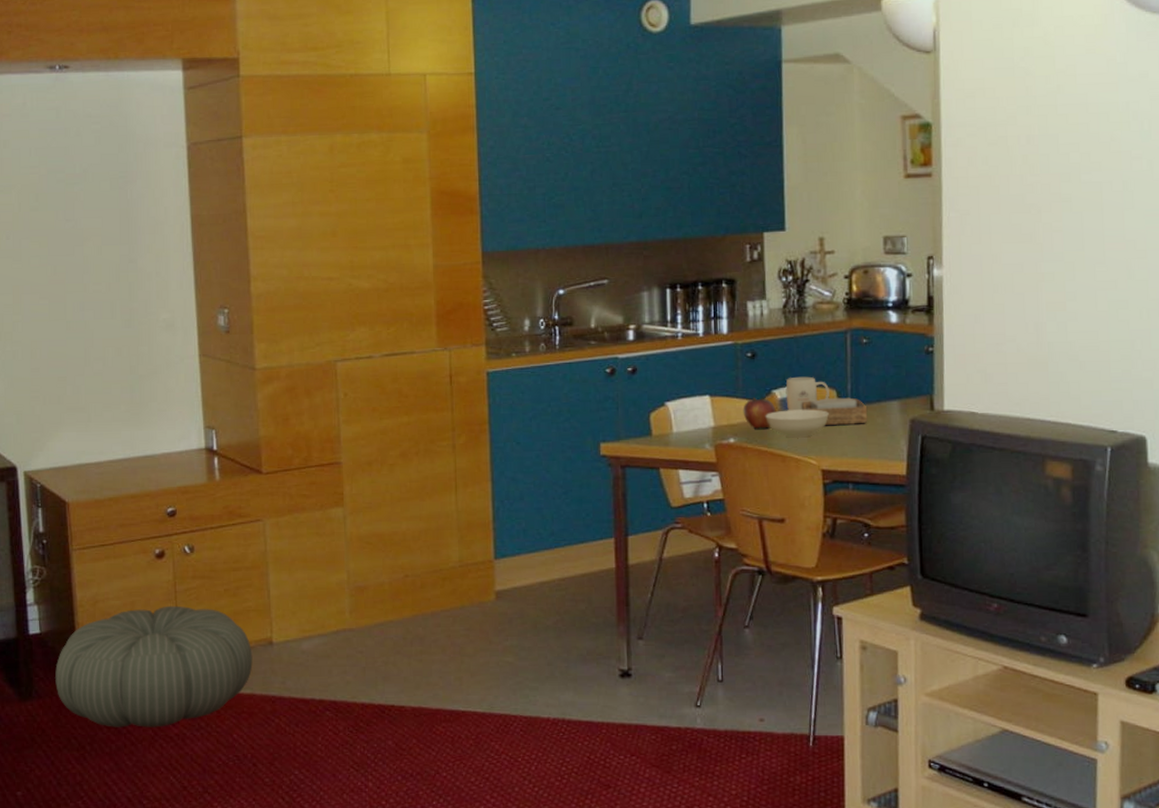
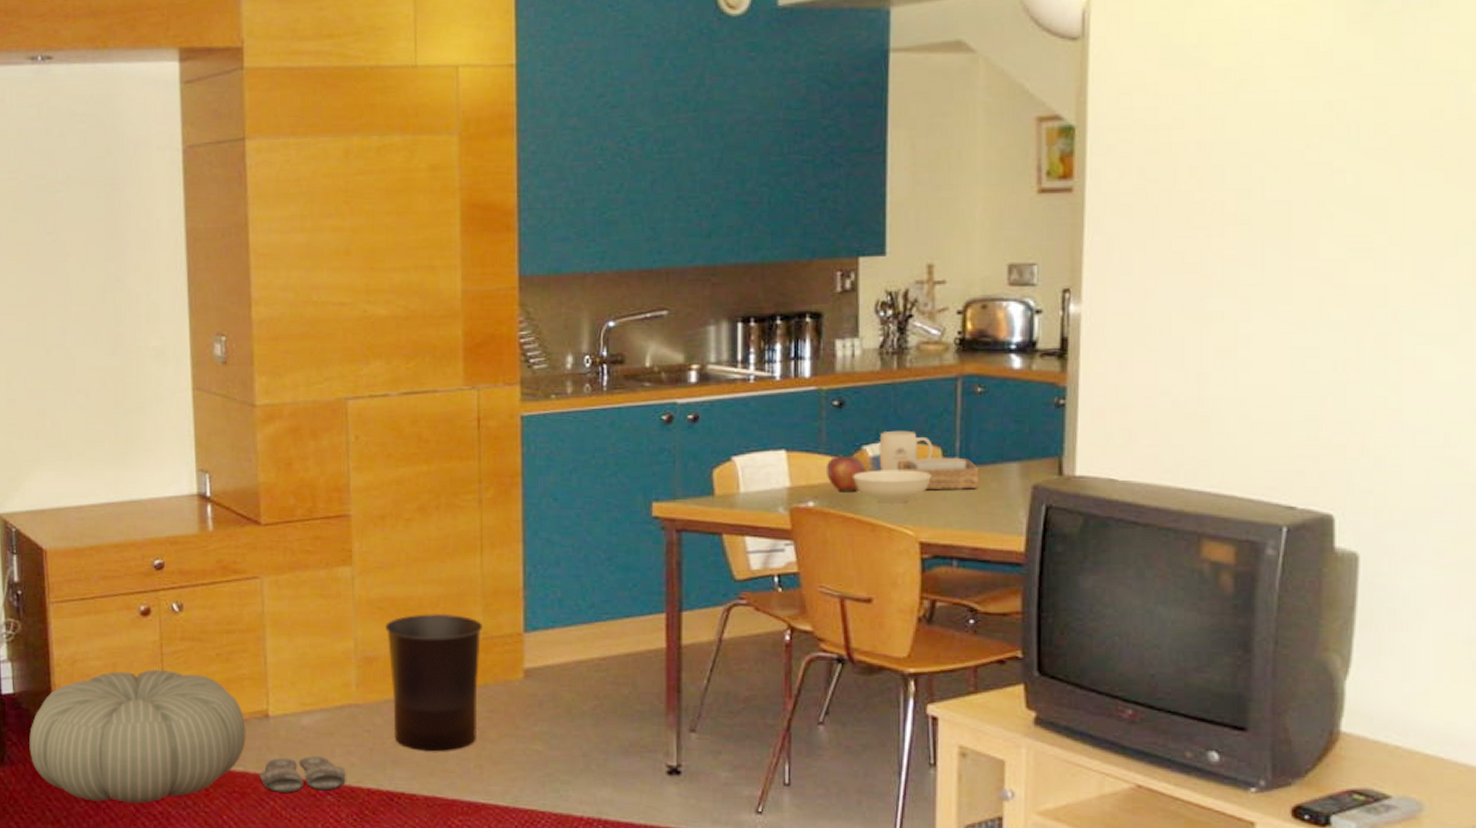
slippers: none [265,677,342,711] -> present [259,756,346,793]
waste bin: none [374,545,460,667] -> present [385,613,484,751]

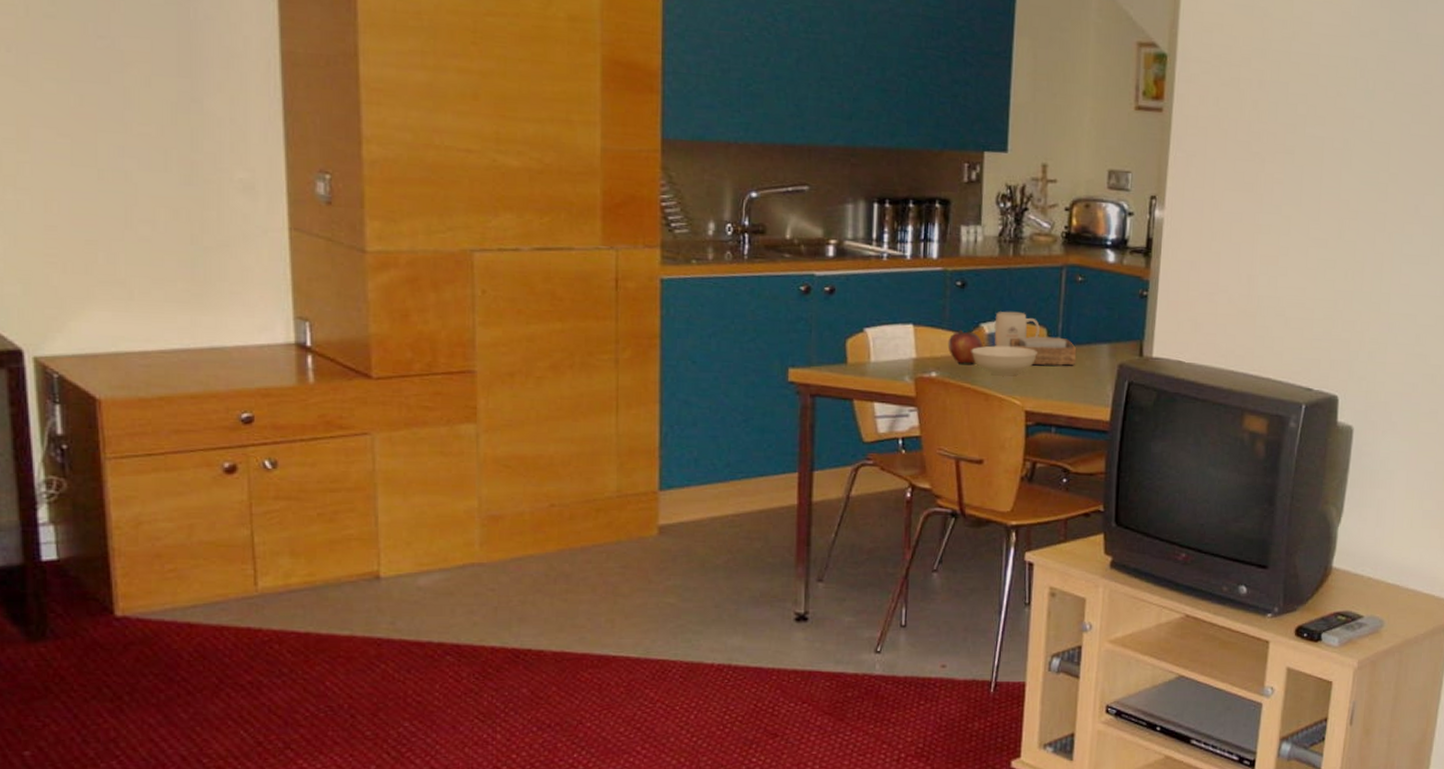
pouf: present [29,669,246,804] -> none [80,530,353,674]
slippers: present [259,756,346,793] -> none [368,617,467,655]
waste bin: present [385,613,484,751] -> none [513,471,618,607]

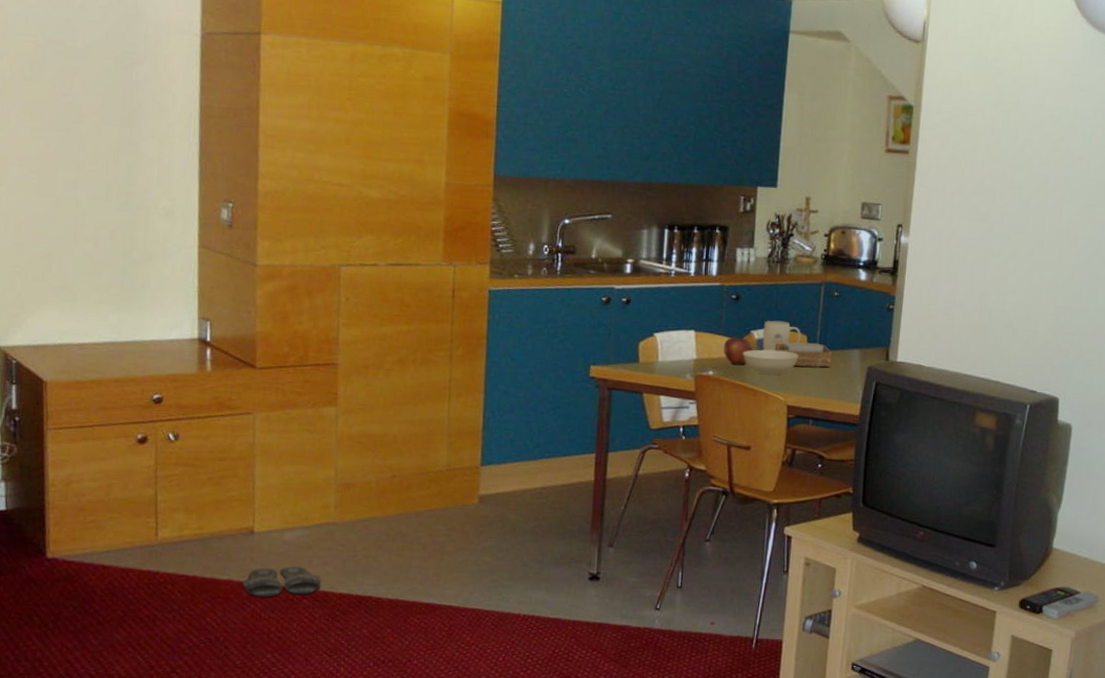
slippers: none [368,617,467,655] -> present [242,566,321,598]

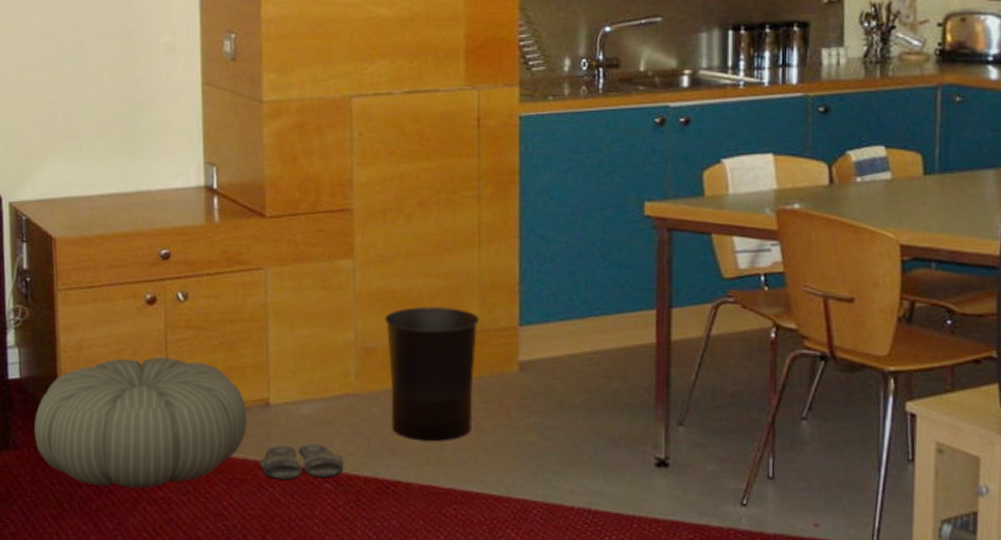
pouf: none [19,490,233,608] -> present [34,356,247,489]
waste bin: none [363,448,447,562] -> present [385,306,480,441]
fruit: present [723,335,753,365] -> none [811,158,850,195]
bowl: present [742,349,799,376] -> none [837,174,912,207]
mug: present [762,320,801,351] -> none [862,136,913,176]
napkin holder: present [775,341,833,368] -> none [879,162,958,195]

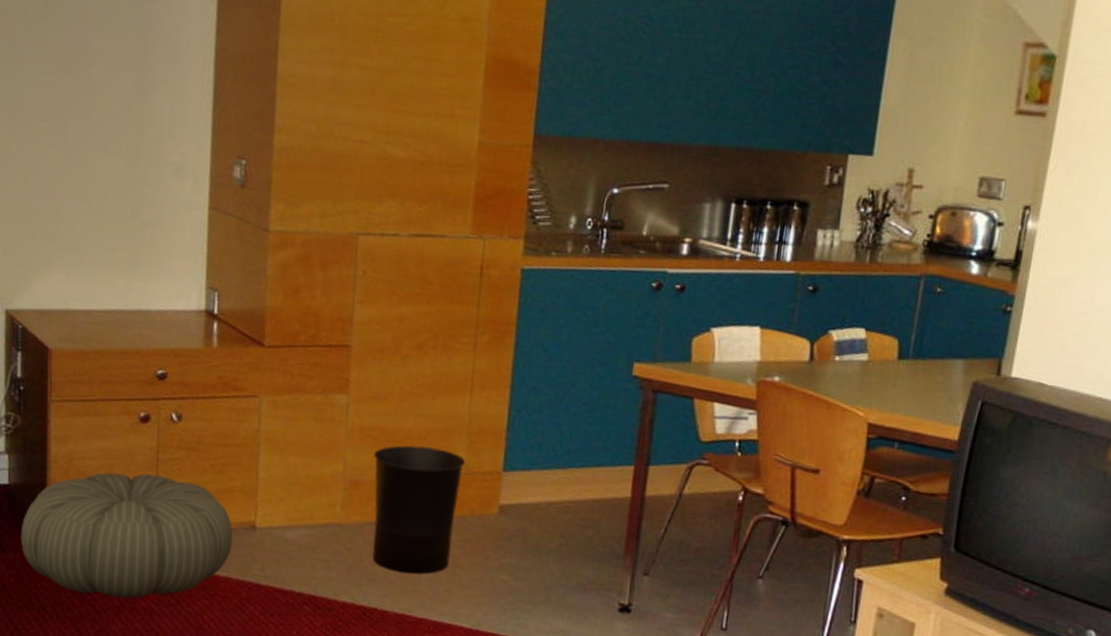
slippers: present [259,444,344,480] -> none [241,567,324,601]

